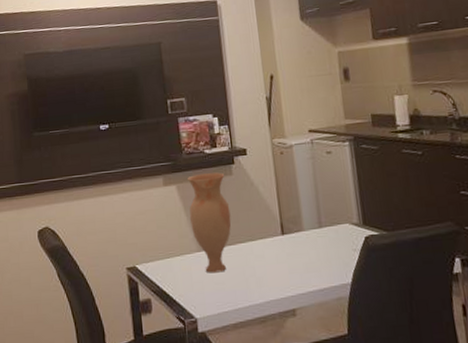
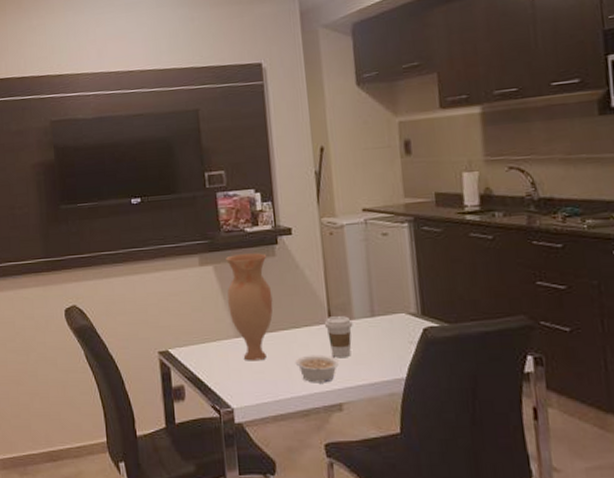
legume: none [252,264,291,291] -> present [295,355,339,383]
coffee cup: none [277,228,303,267] -> present [324,316,353,358]

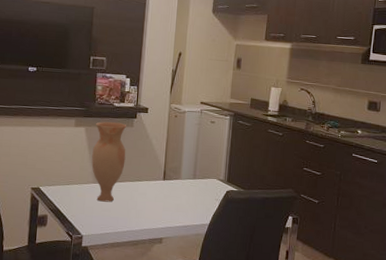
legume: present [295,355,339,383] -> none [134,201,165,223]
coffee cup: present [324,316,353,358] -> none [159,176,180,206]

